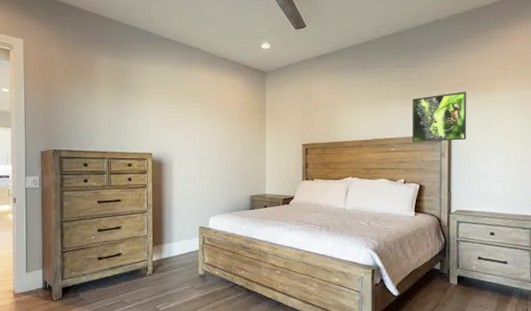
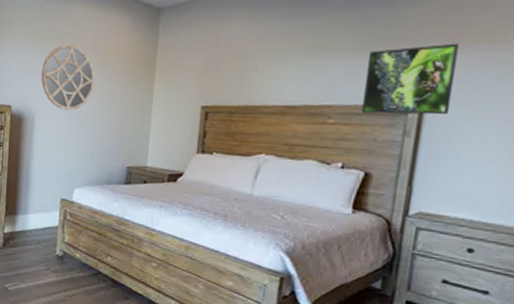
home mirror: none [175,101,220,155] -> present [41,44,95,111]

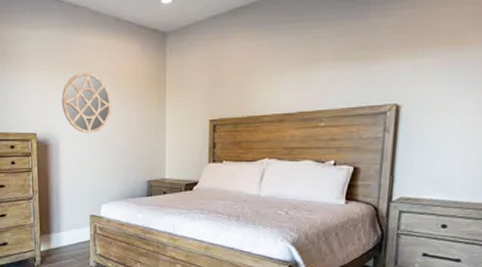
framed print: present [360,43,460,115] -> none [347,47,427,115]

